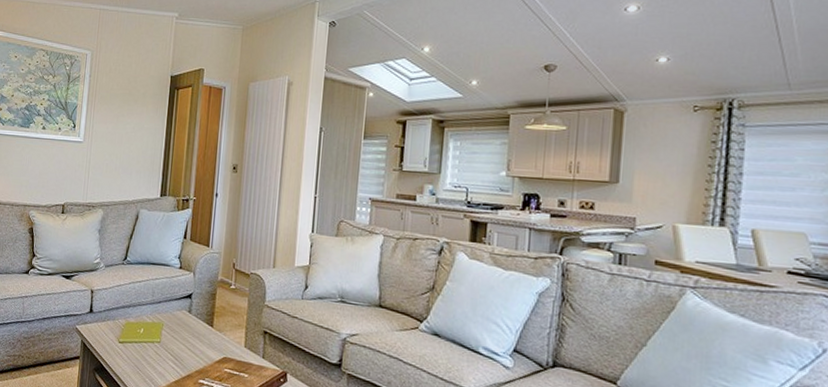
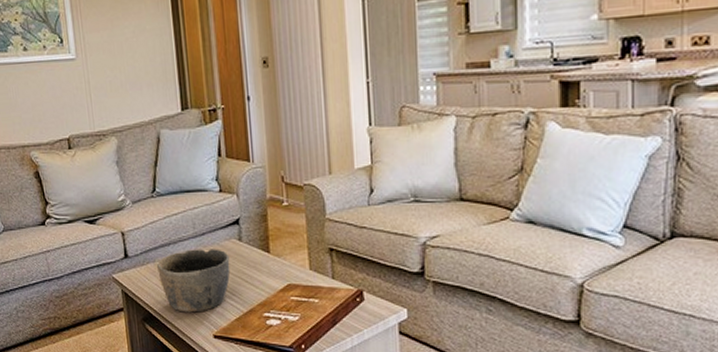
bowl: none [115,313,178,370] -> present [157,249,231,313]

